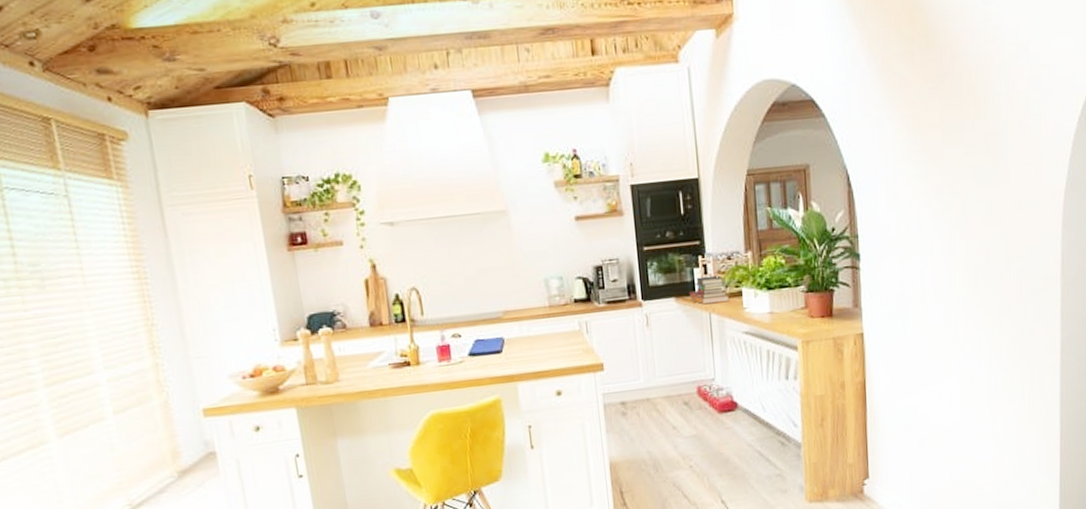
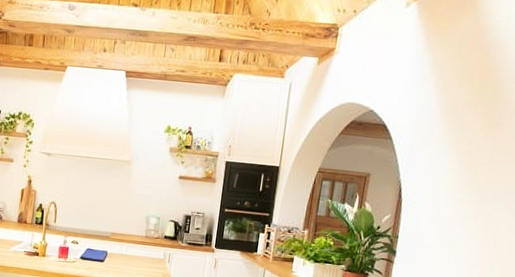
books: present [688,275,729,305] -> none [251,240,282,264]

